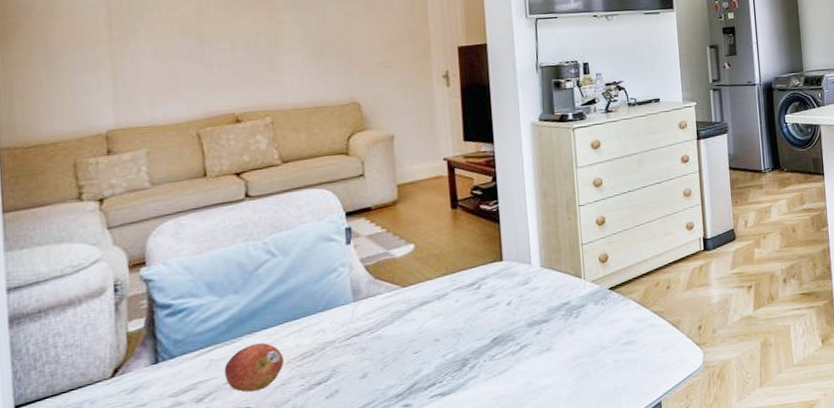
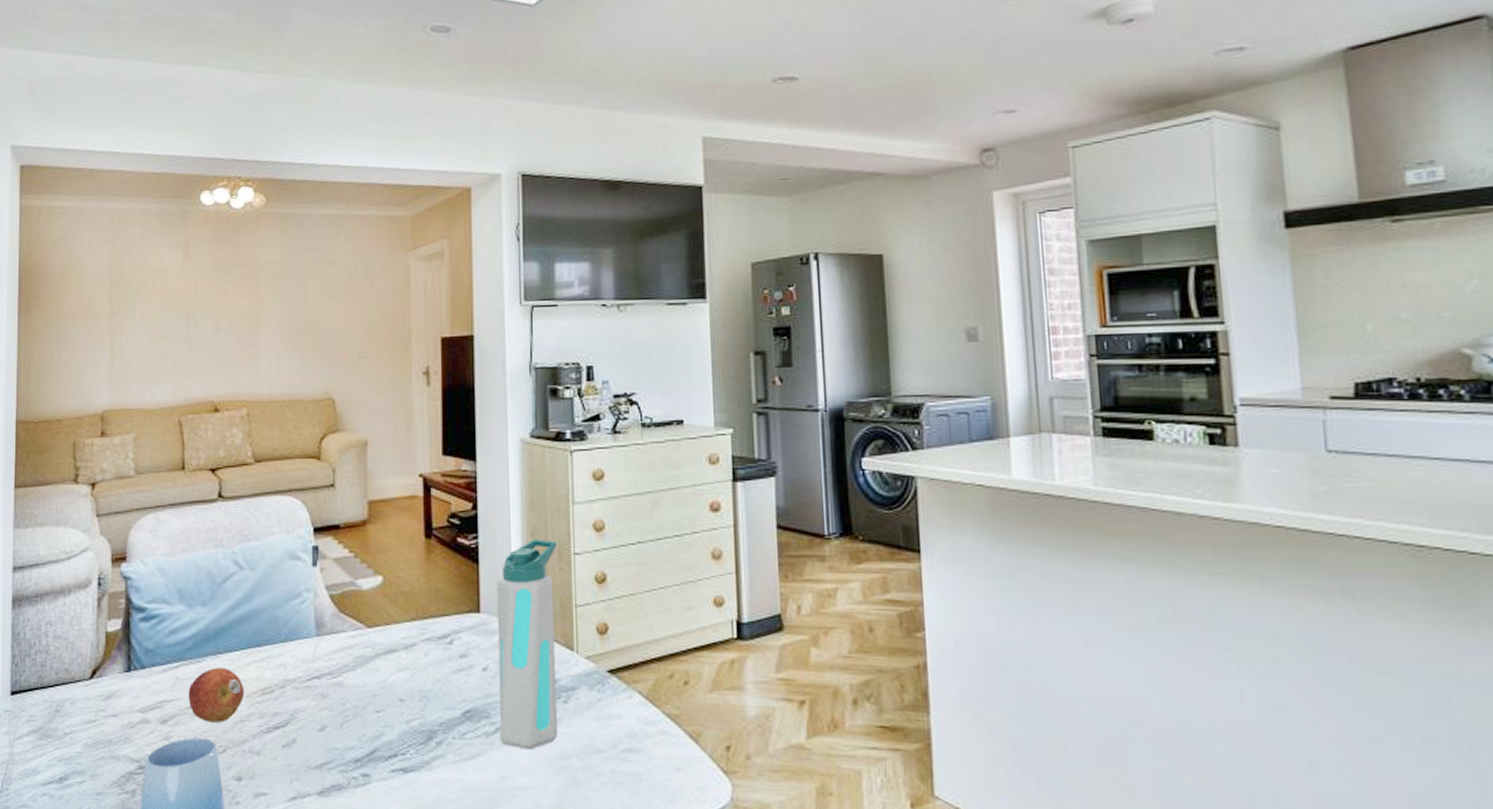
water bottle: none [516,198,572,359] -> present [497,539,559,750]

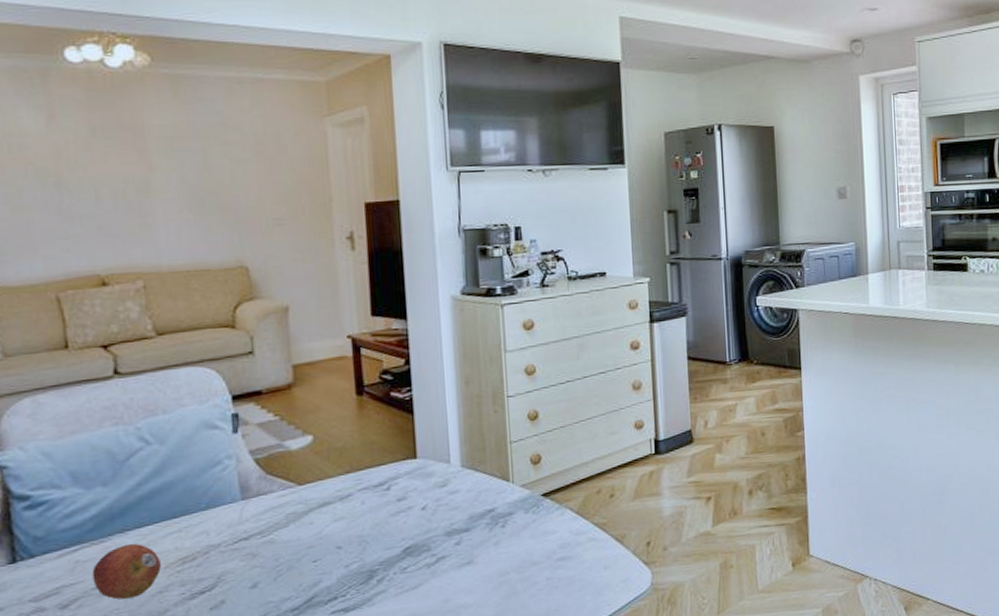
water bottle: present [497,539,559,750] -> none [433,386,497,573]

